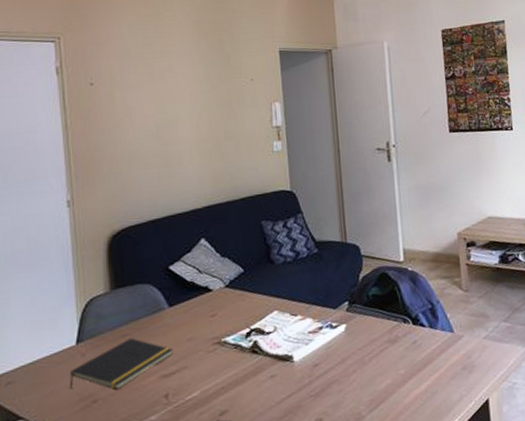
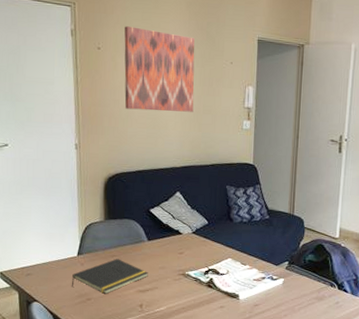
wall art: none [122,55,213,149] -> present [124,26,195,112]

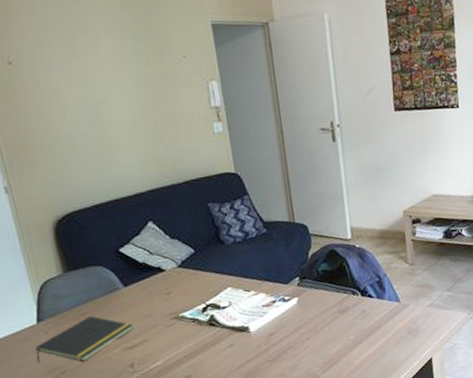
wall art: present [124,26,195,112] -> none [39,29,149,133]

